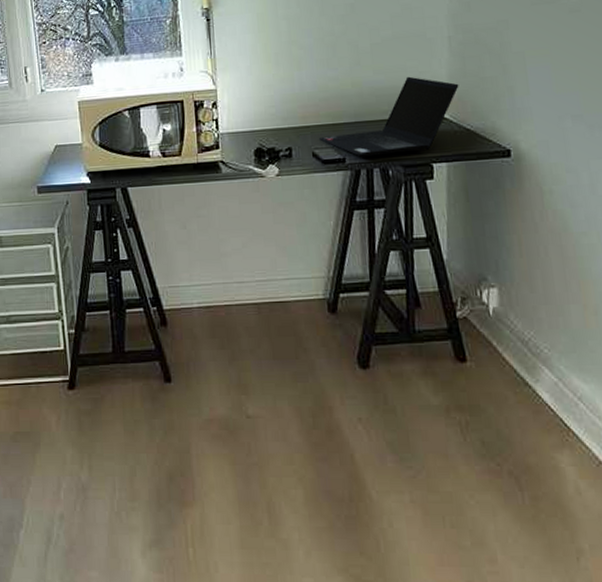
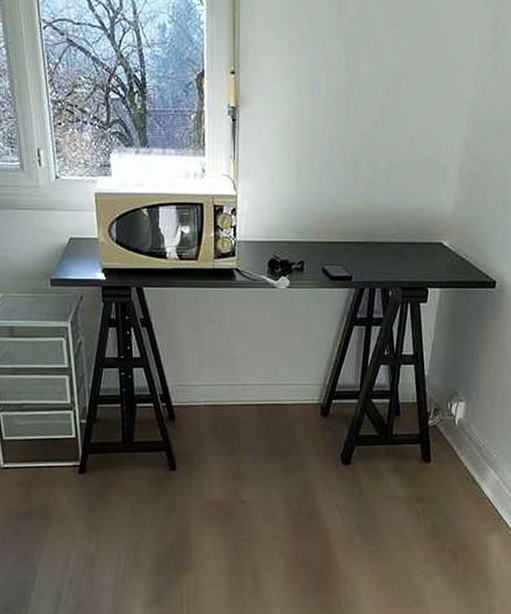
laptop computer: present [319,76,459,157] -> none [330,202,462,277]

